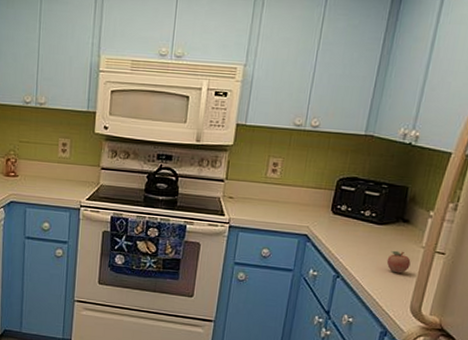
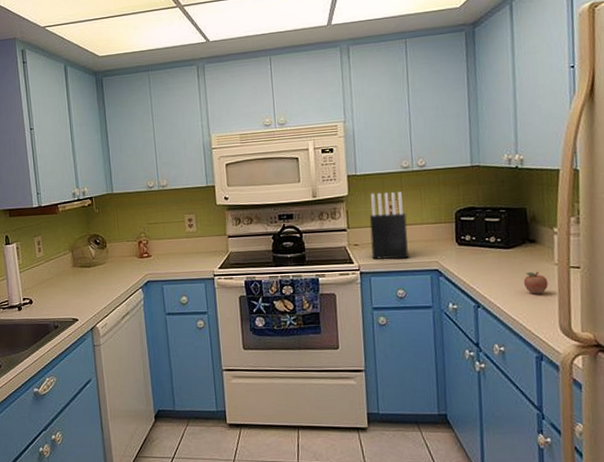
knife block: none [244,146,288,219] -> present [369,192,409,260]

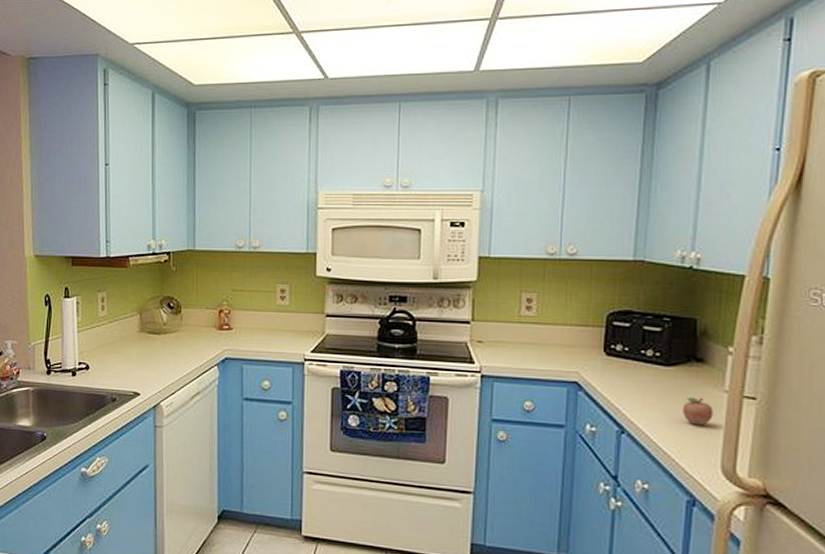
knife block: present [369,192,409,260] -> none [498,281,546,365]

